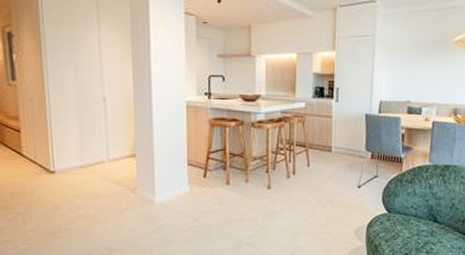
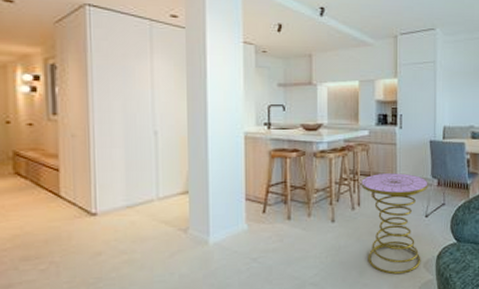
side table: none [297,145,362,240] -> present [361,173,428,275]

